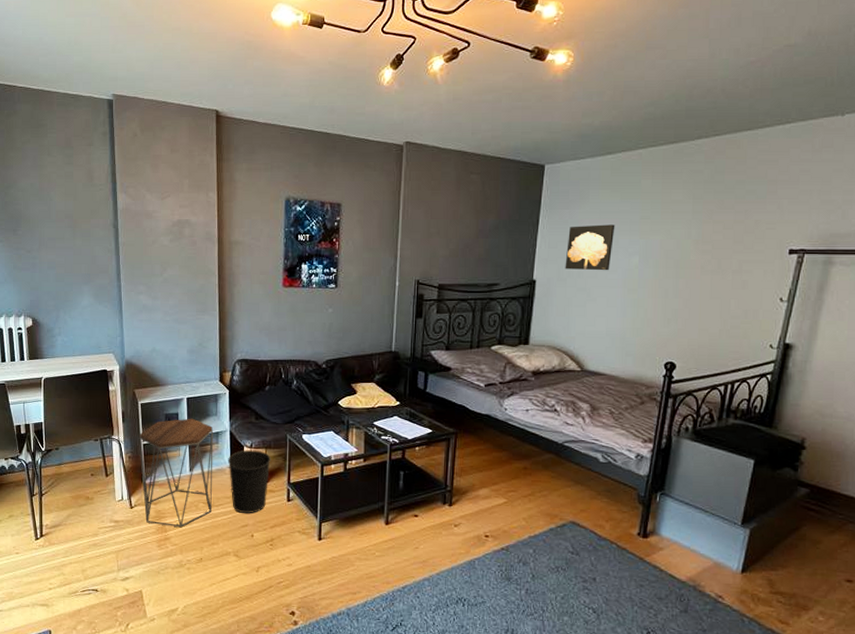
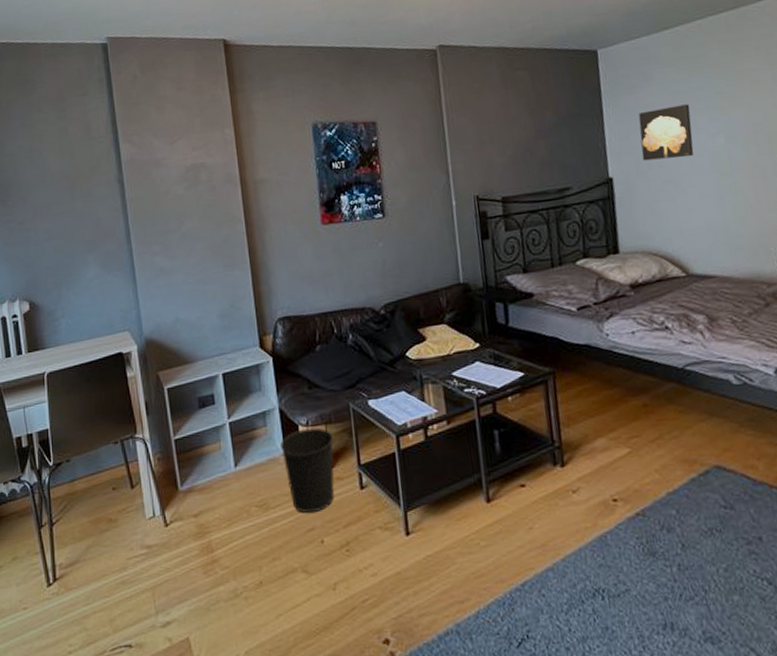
side table: present [138,418,214,527] -> none [168,398,268,544]

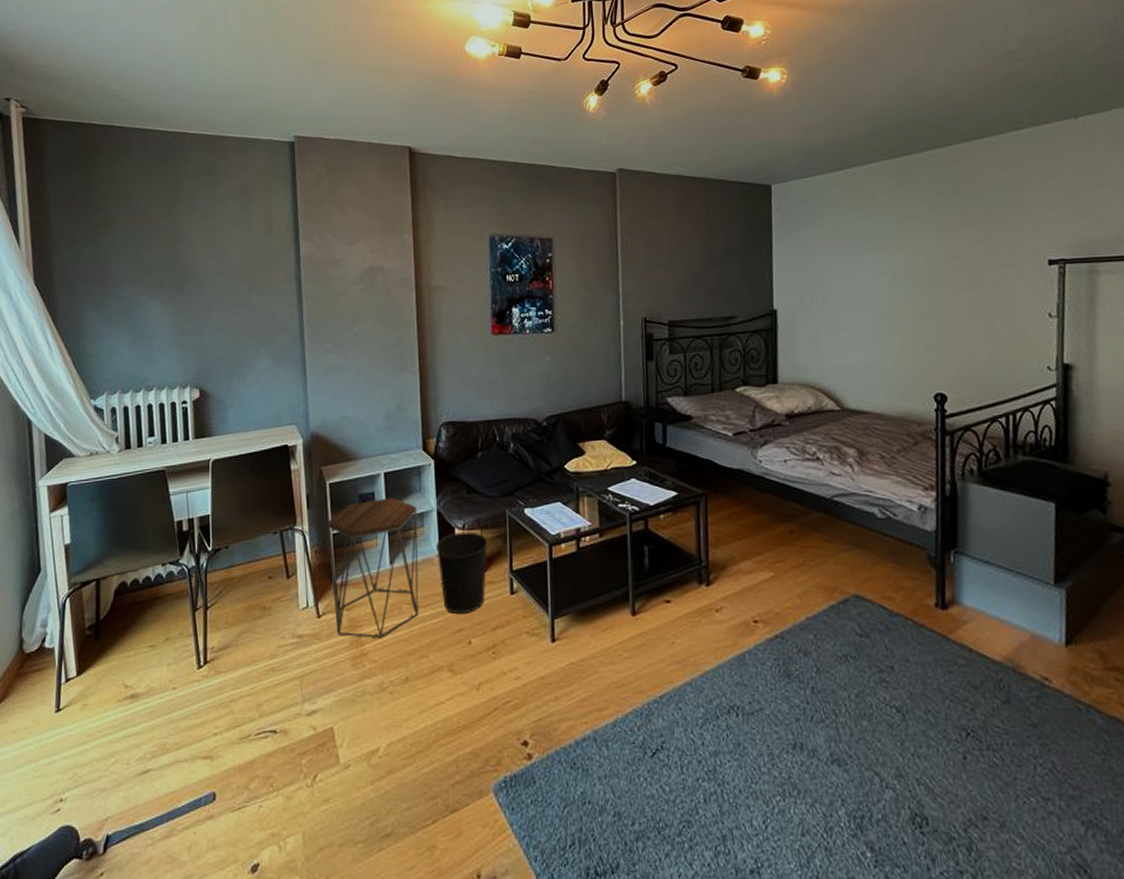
side table: none [168,398,268,544] -> present [327,497,419,638]
wall art: present [638,104,694,161] -> none [806,244,857,296]

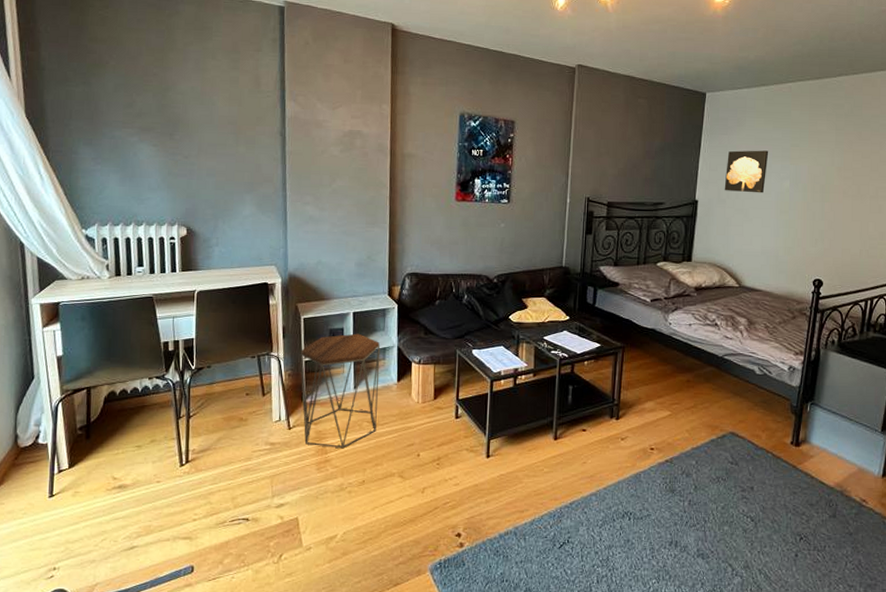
wastebasket: present [436,531,488,615] -> none [395,365,440,433]
wall art: none [806,244,857,296] -> present [724,150,769,193]

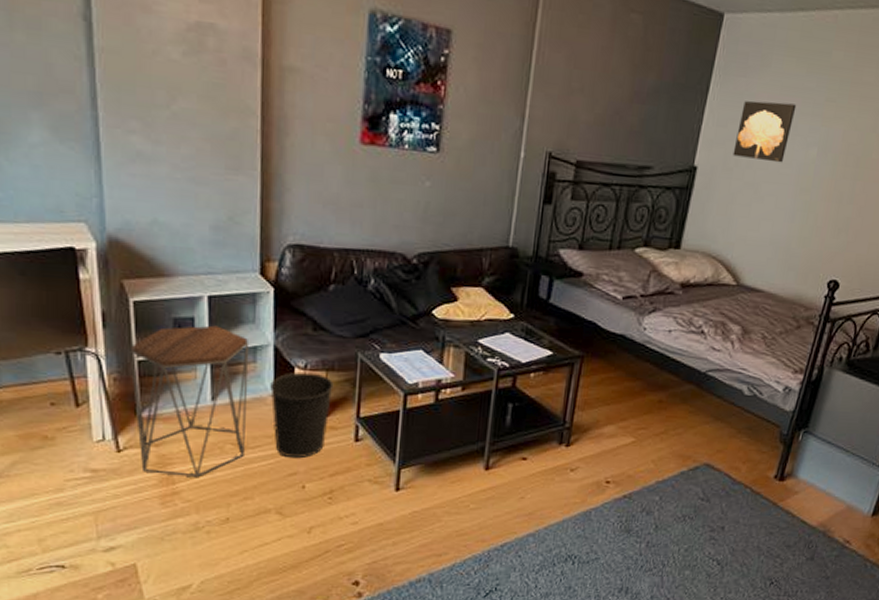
wastebasket: none [395,365,440,433] -> present [270,372,334,459]

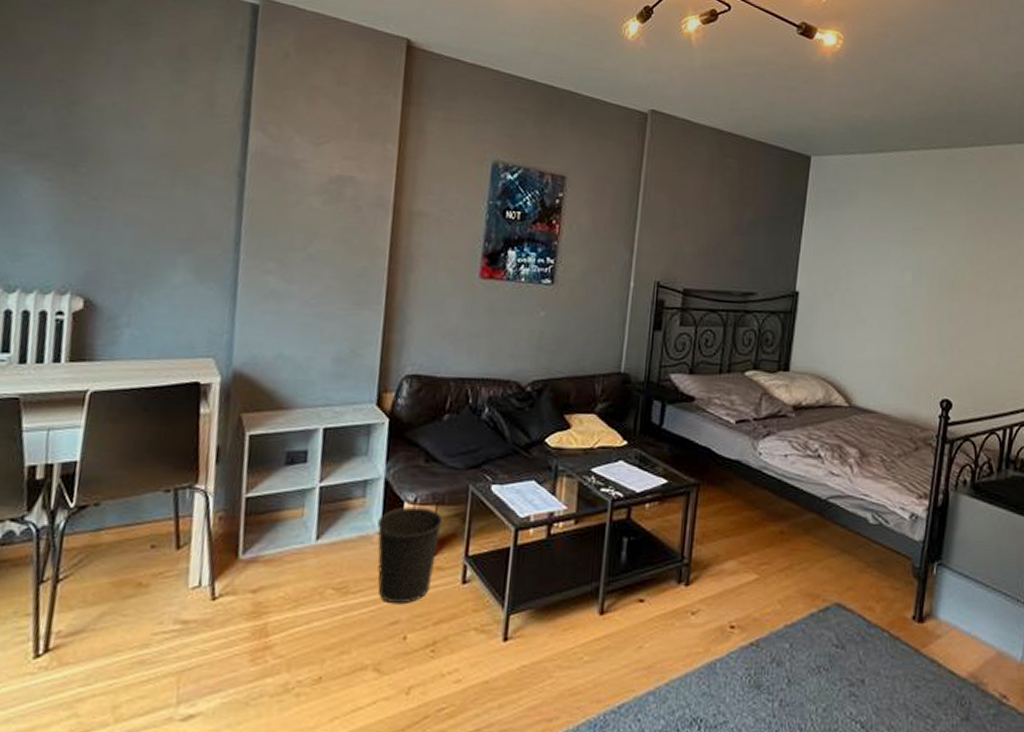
side table: present [129,325,250,477] -> none [235,458,361,628]
wall art: present [732,100,797,163] -> none [831,230,887,287]

